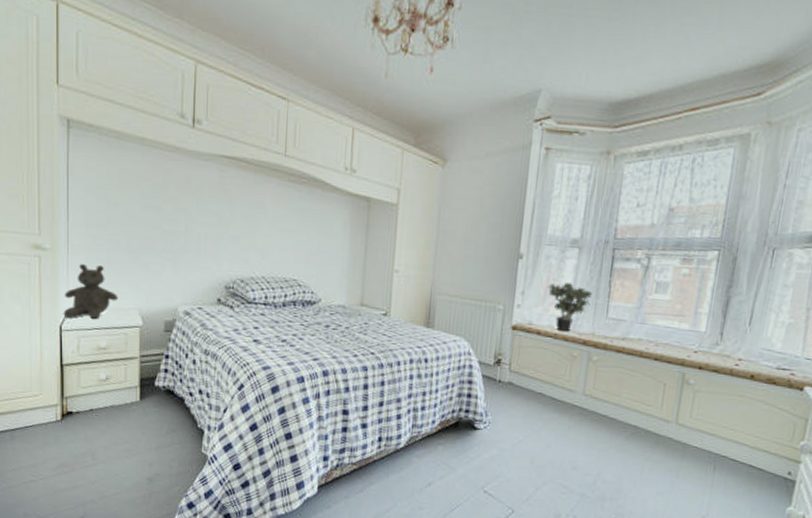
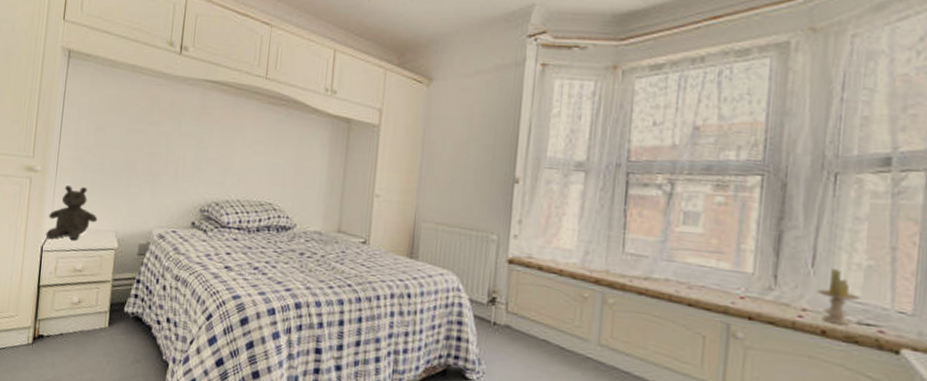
potted plant: present [548,281,592,332] -> none [550,210,603,268]
candle: none [750,326,781,370] -> present [816,269,860,325]

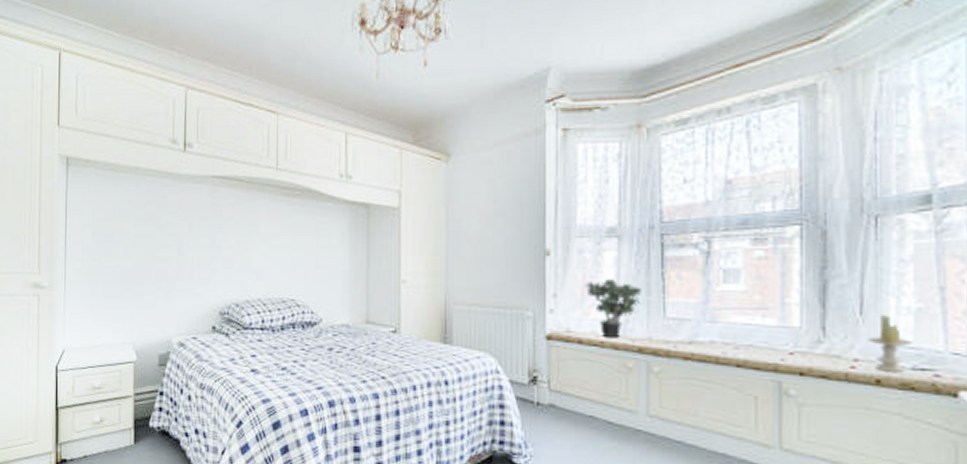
teddy bear: present [46,185,98,240] -> none [59,300,113,357]
potted plant: none [550,210,603,268] -> present [586,278,641,339]

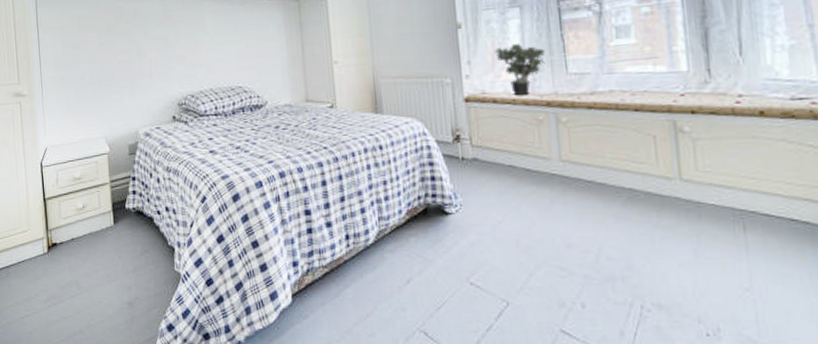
candle: present [866,315,912,372] -> none [747,53,789,104]

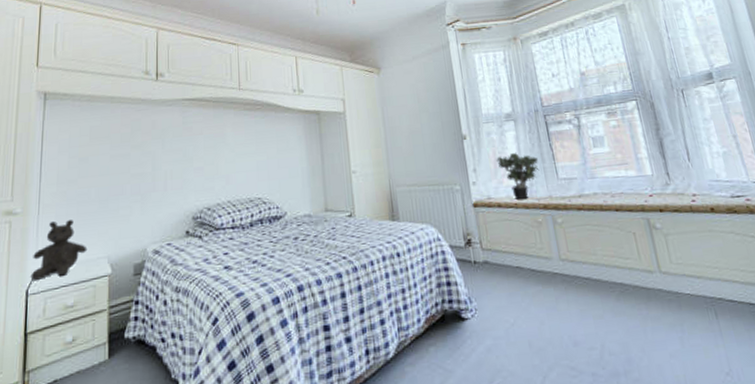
teddy bear: none [42,102,87,154] -> present [30,220,88,280]

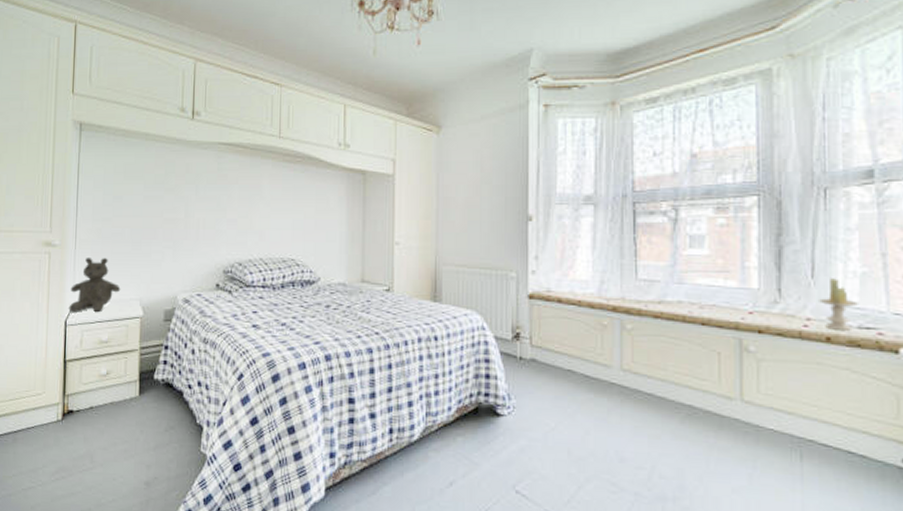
potted plant: present [496,152,540,200] -> none [565,242,615,298]
candle: none [697,159,727,201] -> present [817,278,858,330]

